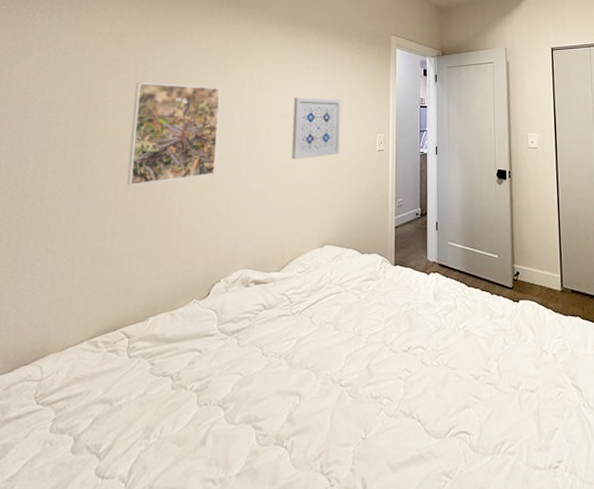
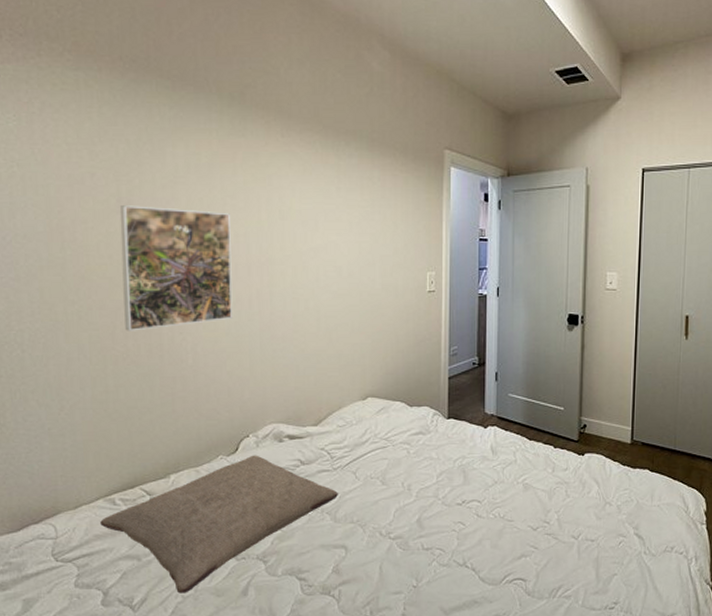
pillow: none [81,299,295,441] -> present [100,455,338,594]
wall art: present [292,97,341,160] -> none [323,226,383,302]

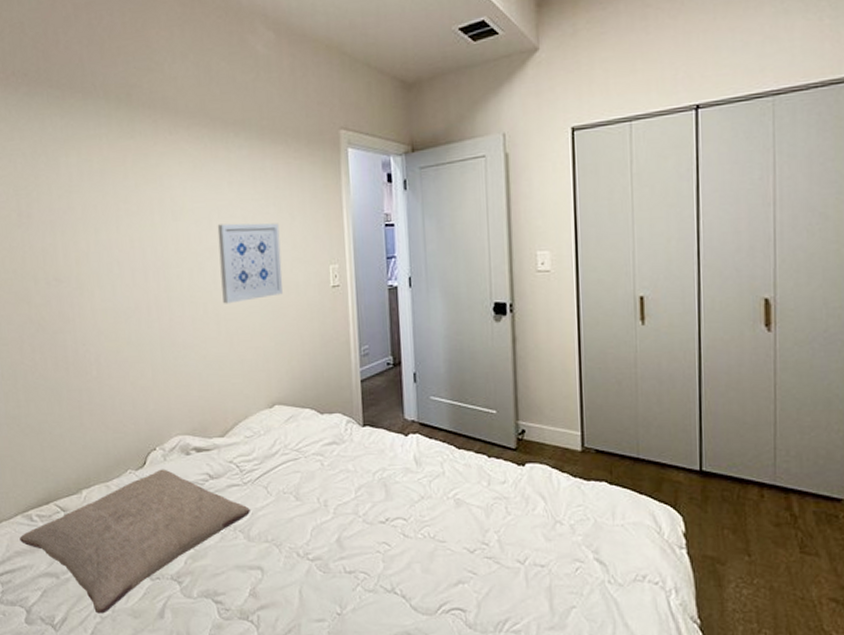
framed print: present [120,205,233,331] -> none [21,218,133,345]
wall art: none [323,226,383,302] -> present [217,223,283,304]

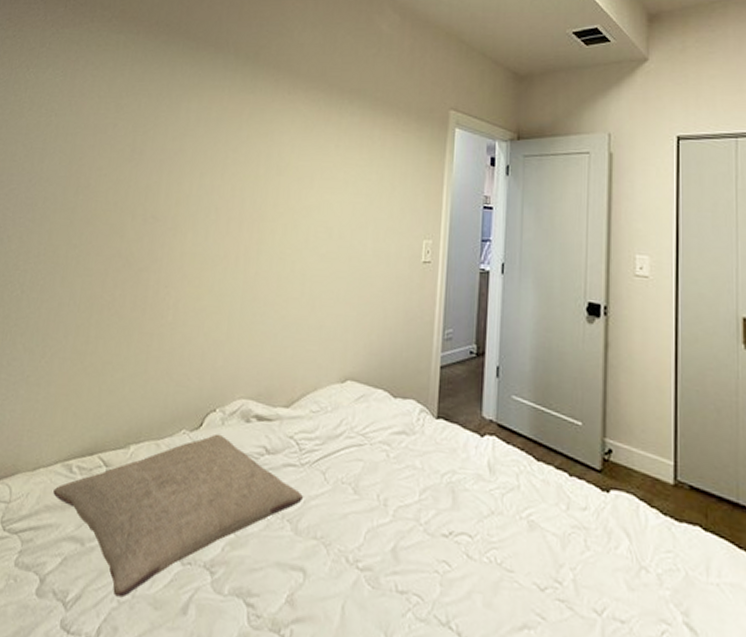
wall art: present [217,223,283,304] -> none [312,184,379,266]

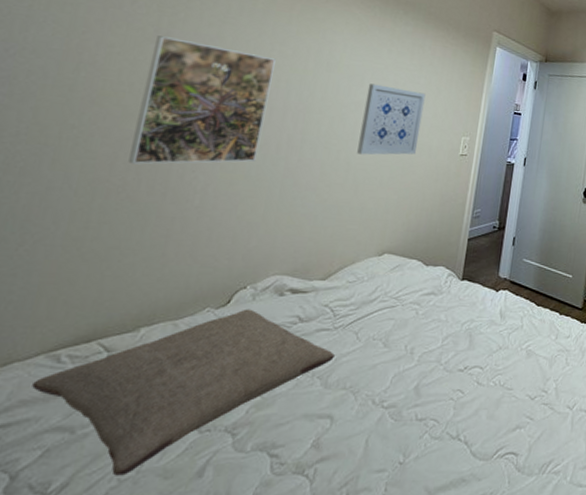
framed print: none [116,155,230,281] -> present [128,35,276,165]
wall art: none [312,184,379,266] -> present [357,83,426,155]

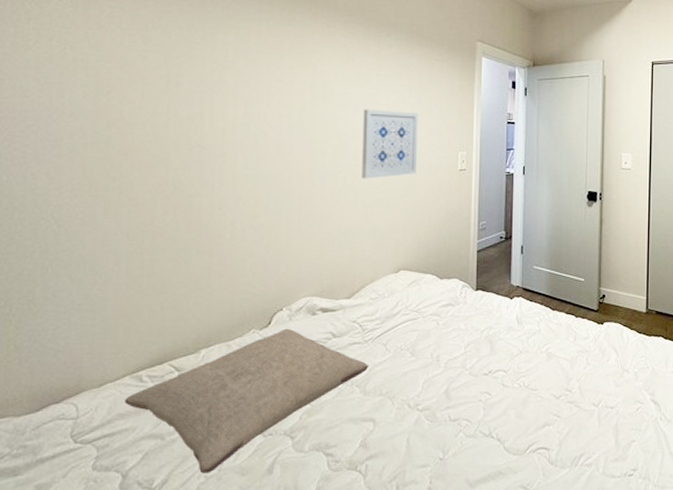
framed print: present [128,35,276,165] -> none [165,87,275,207]

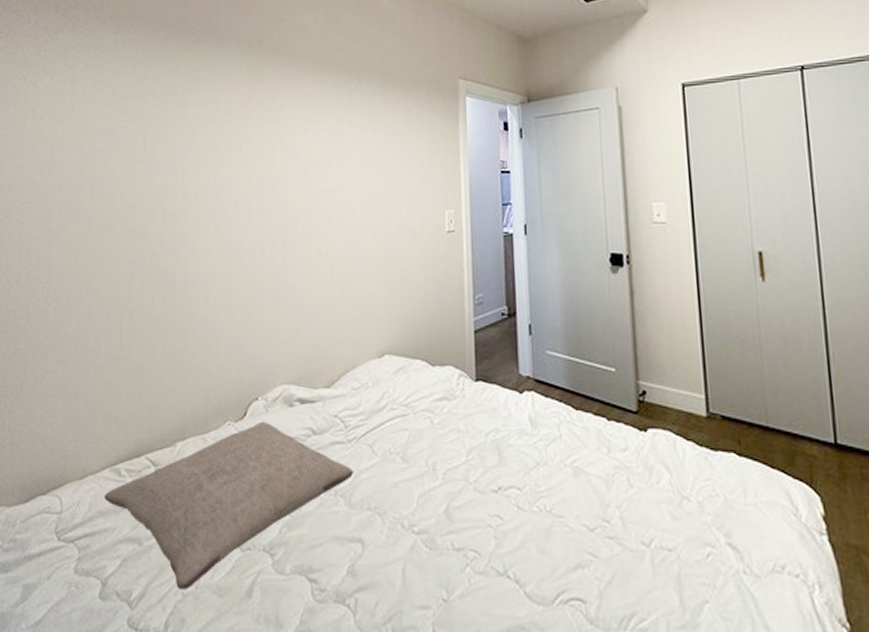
wall art: present [362,109,418,179] -> none [336,165,398,246]

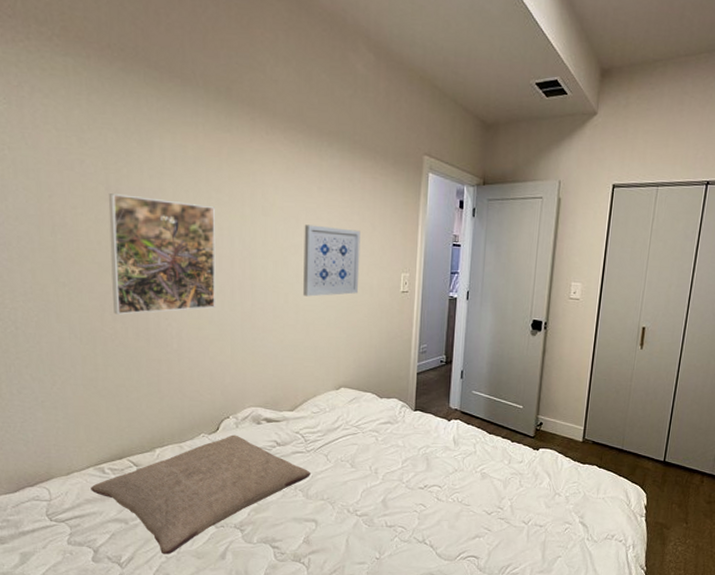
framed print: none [142,155,246,282] -> present [108,193,216,315]
wall art: none [336,165,398,246] -> present [303,224,361,297]

